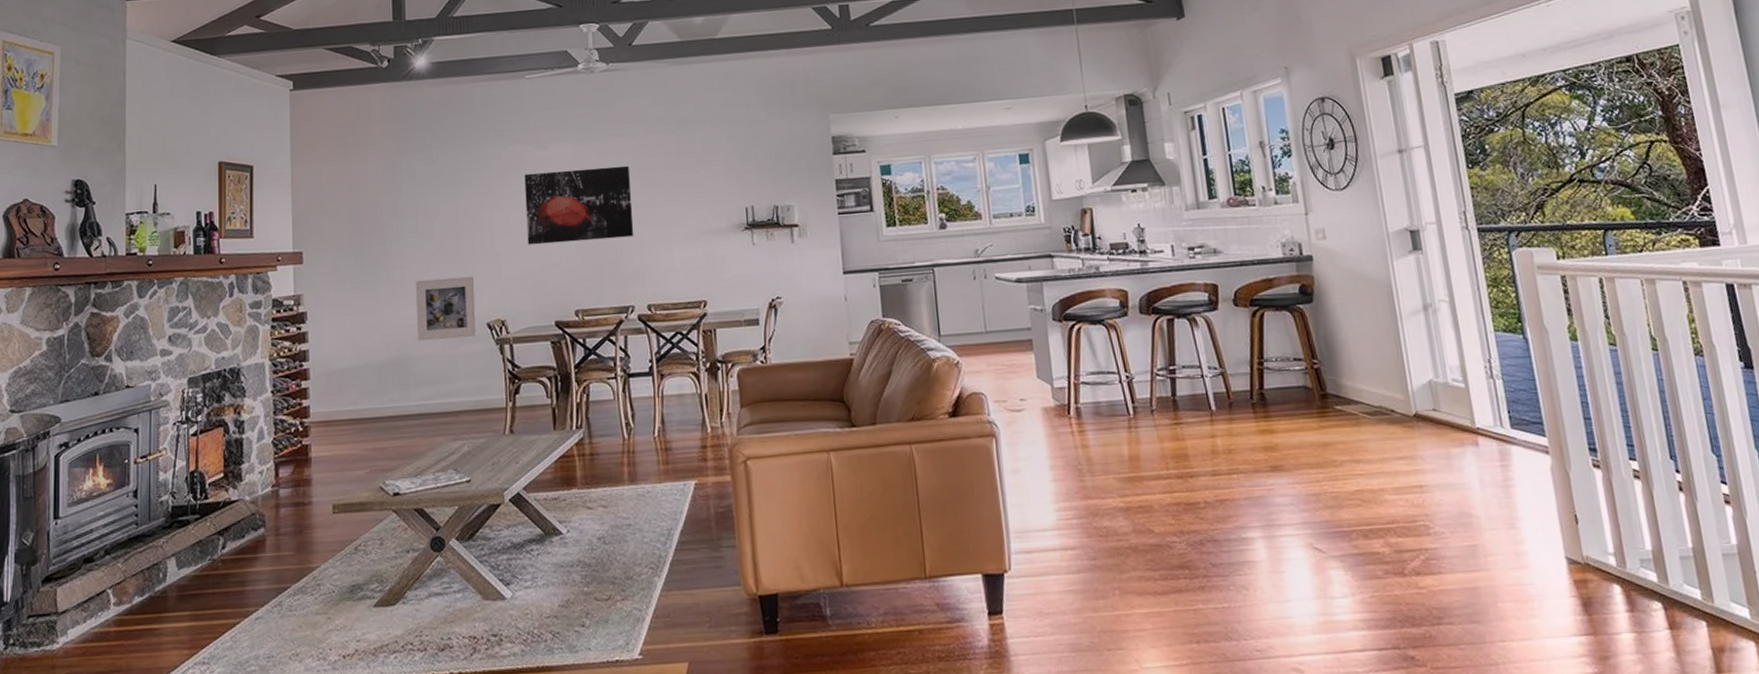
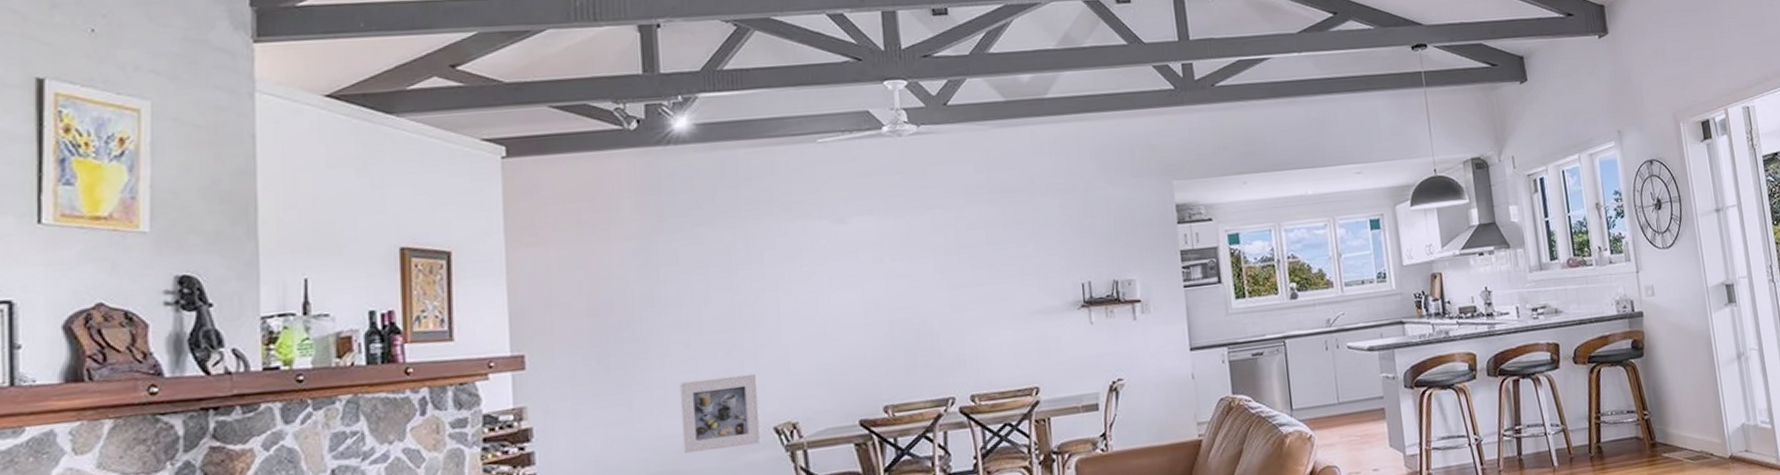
wall art: present [524,165,634,245] -> none [818,240,954,335]

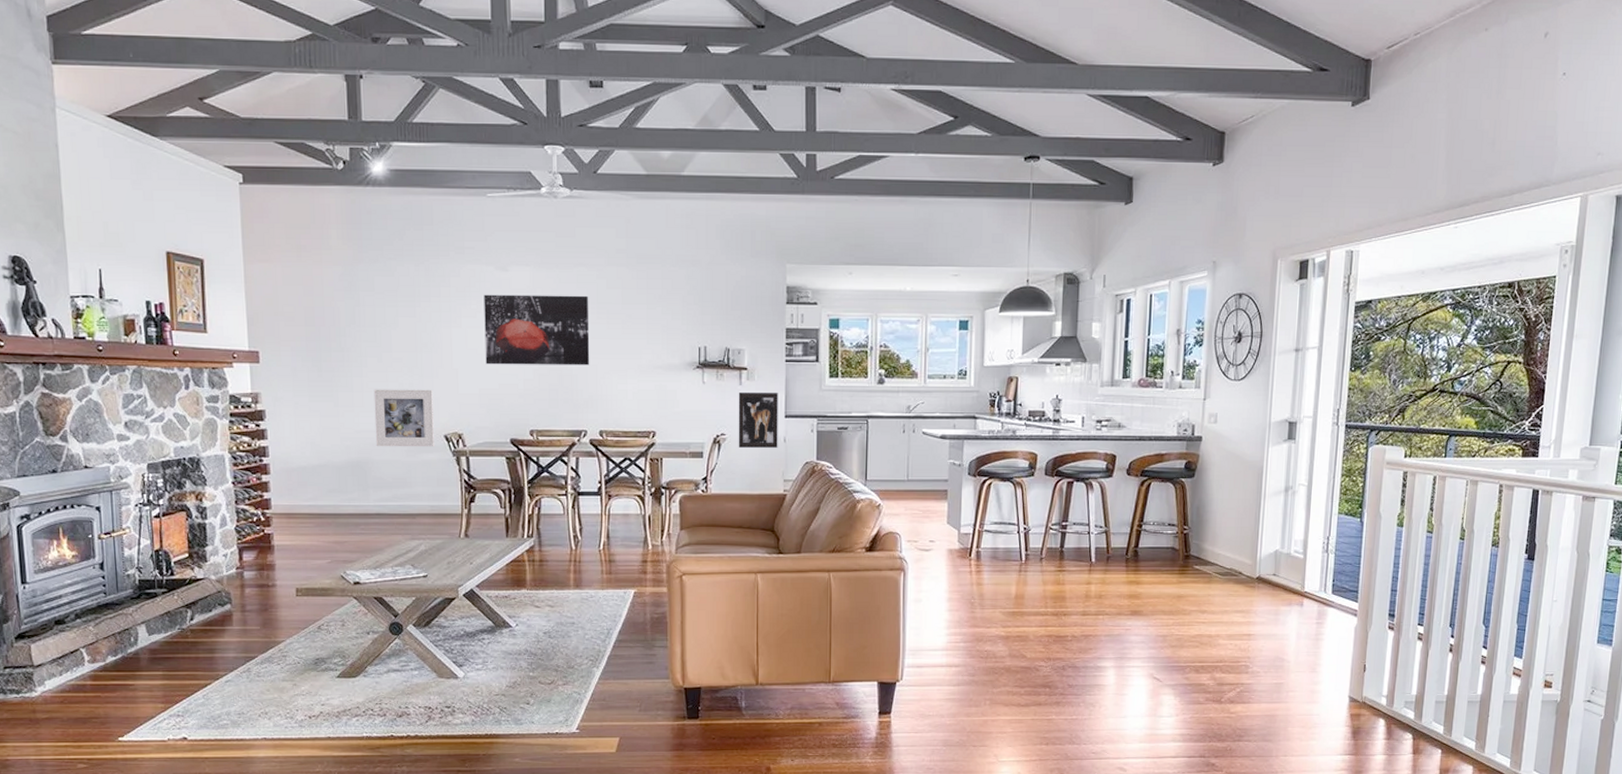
wall art: none [818,240,954,335] -> present [484,294,590,366]
wall art: none [1133,324,1186,393] -> present [738,393,778,448]

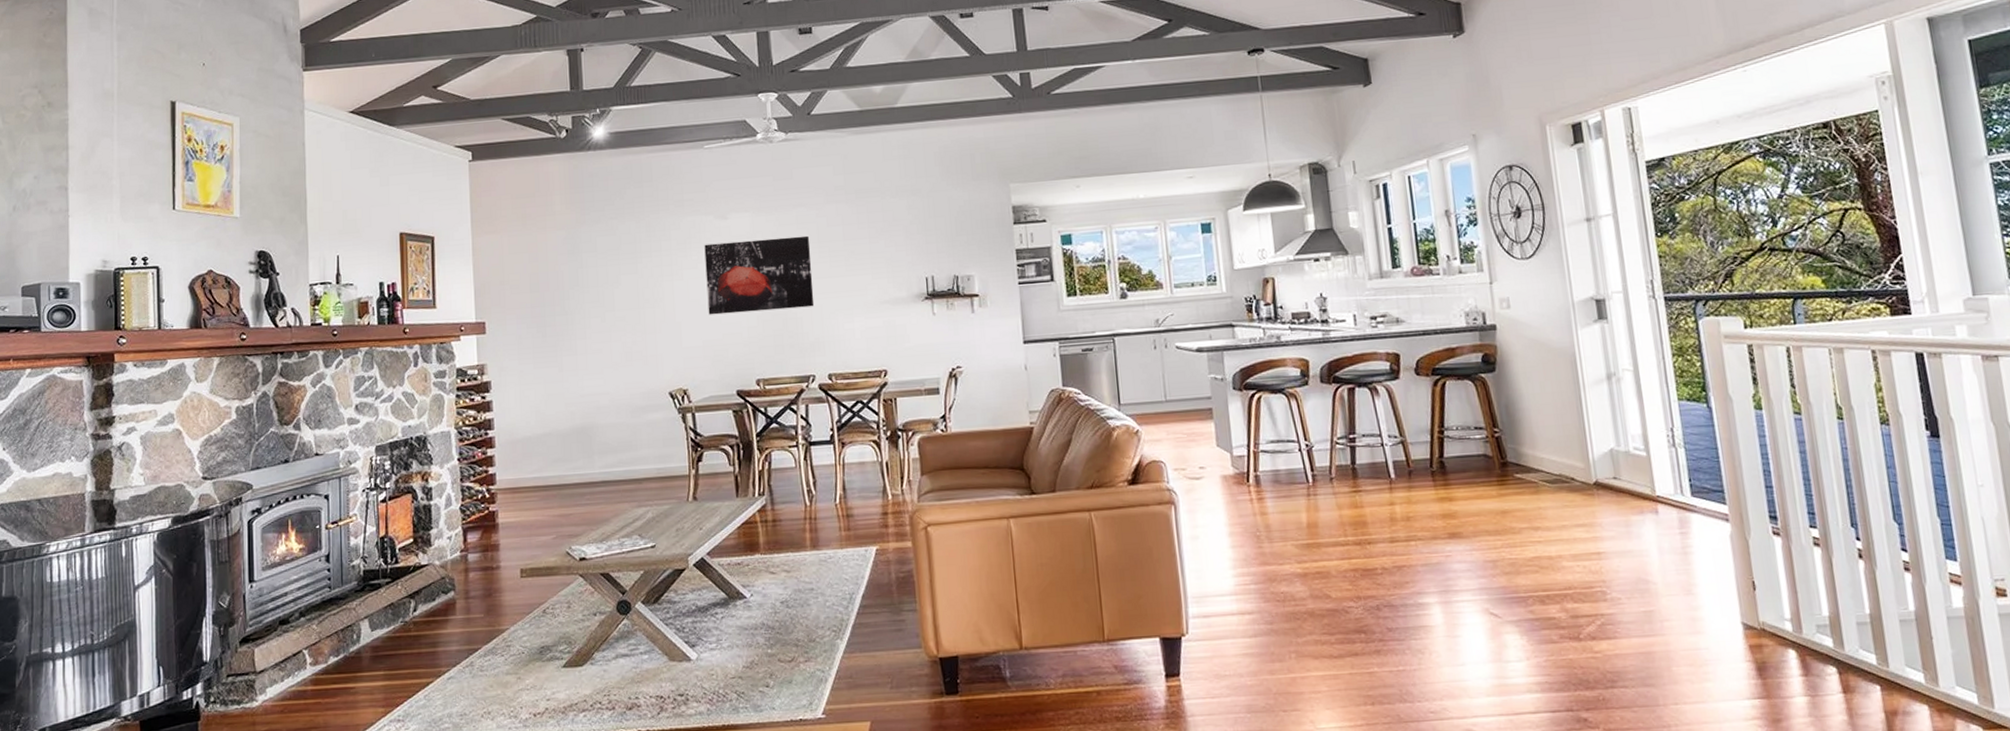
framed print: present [373,389,436,447] -> none [597,345,660,410]
wall art: present [738,393,778,448] -> none [971,318,1019,380]

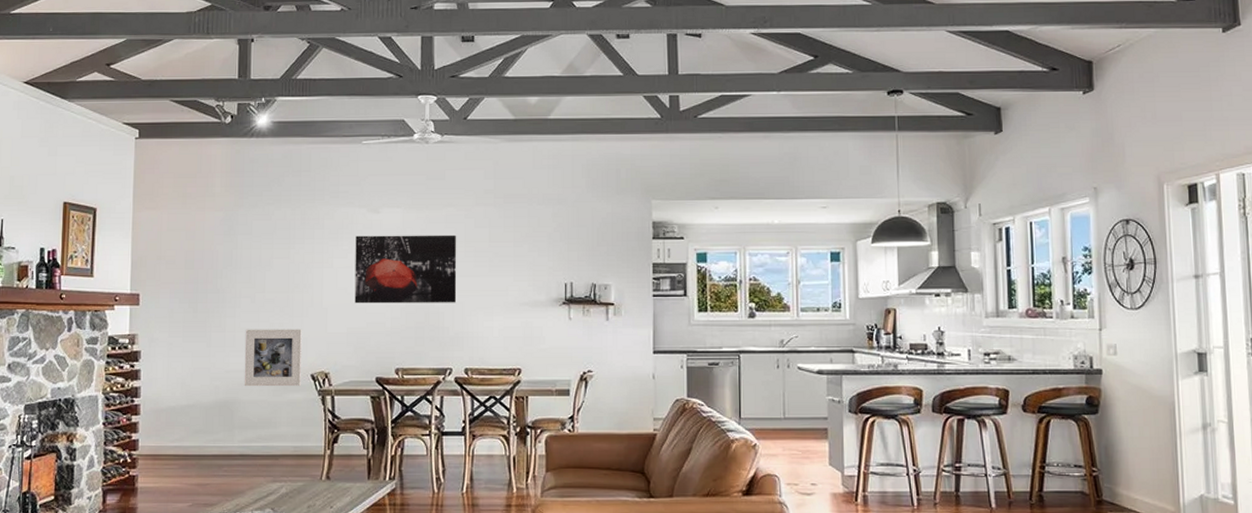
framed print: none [597,345,660,410] -> present [244,329,303,387]

